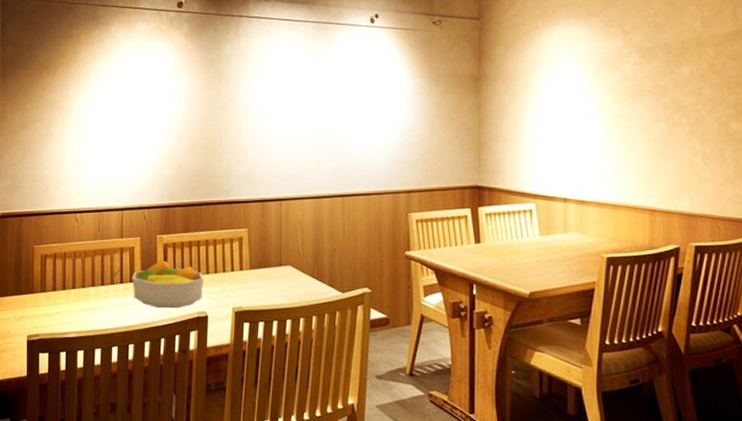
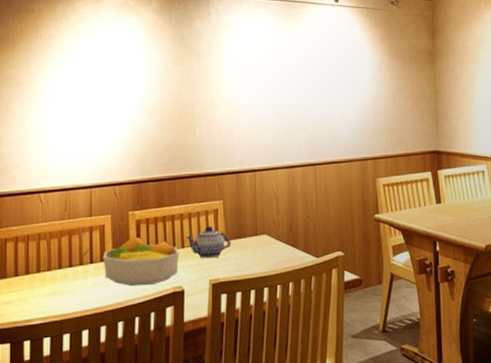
teapot: none [210,253,255,286] -> present [186,225,232,259]

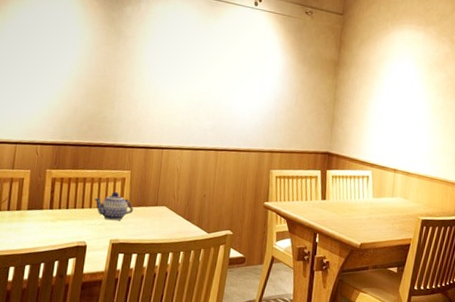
fruit bowl: present [103,236,180,287] -> none [18,192,87,237]

